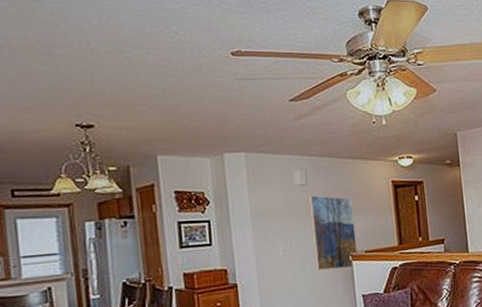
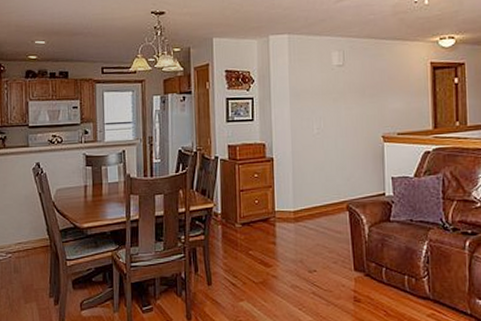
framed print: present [309,195,358,270] -> none [345,76,390,150]

